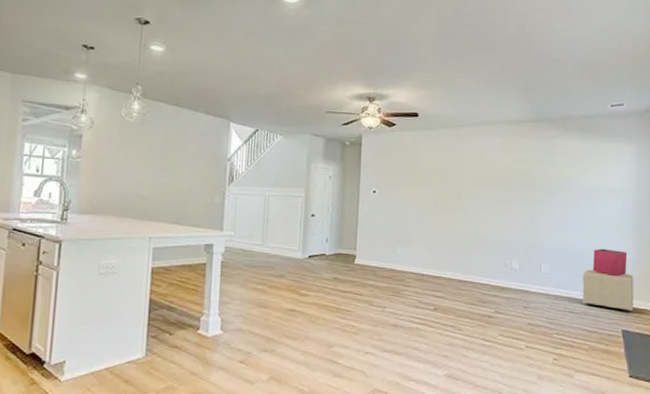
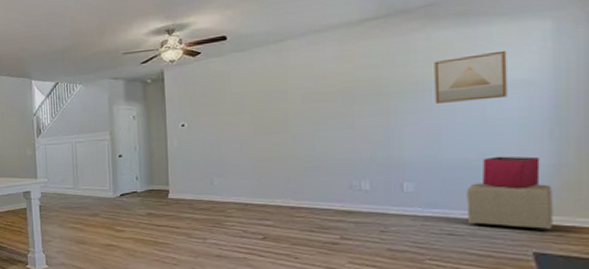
wall art: none [565,163,610,202] -> present [434,50,507,104]

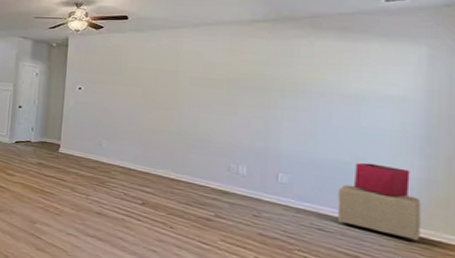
wall art: present [434,50,507,104] -> none [313,66,384,110]

